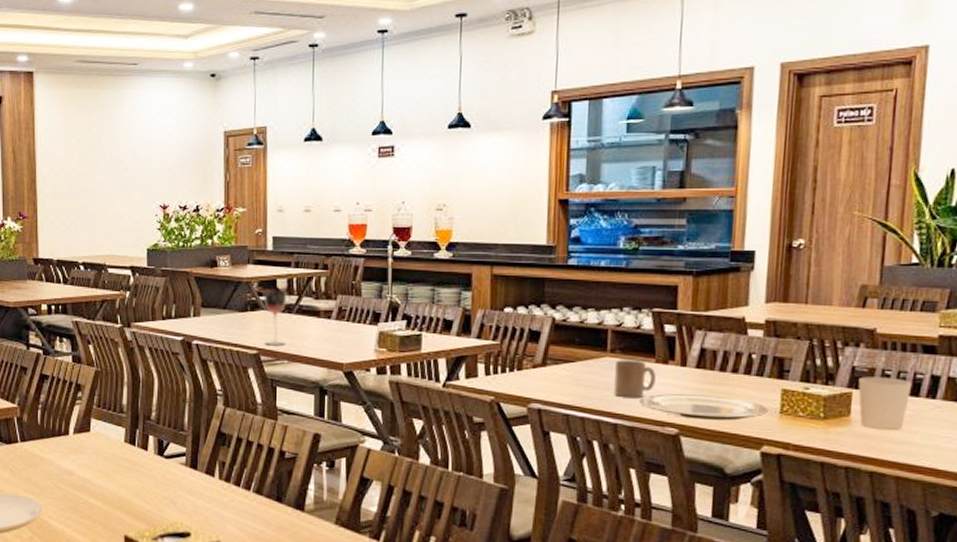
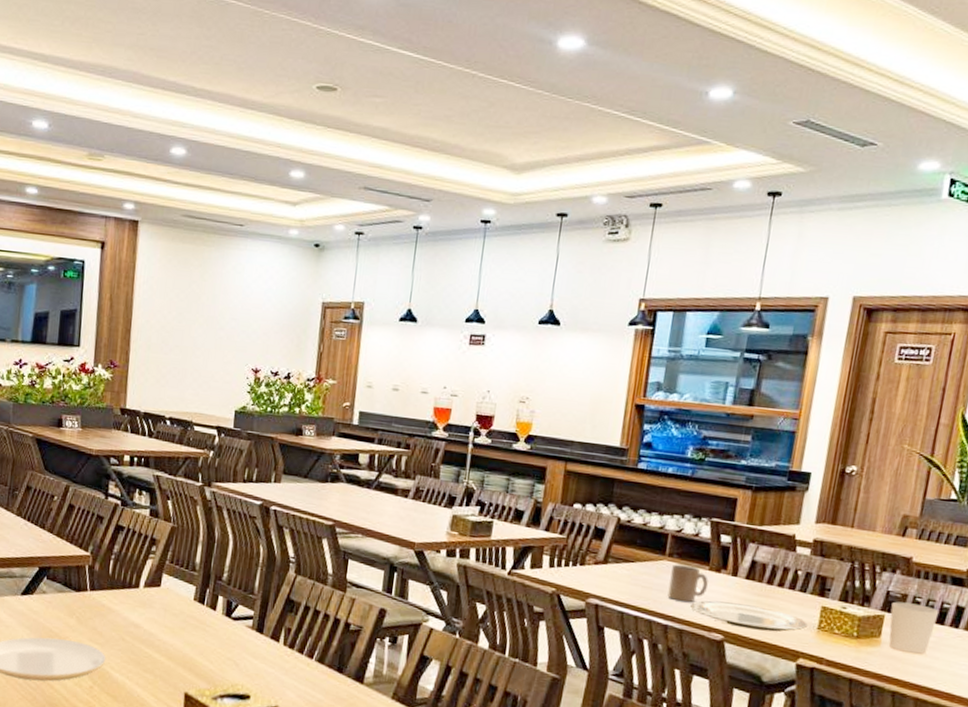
wineglass: present [264,289,286,346] -> none [340,463,367,520]

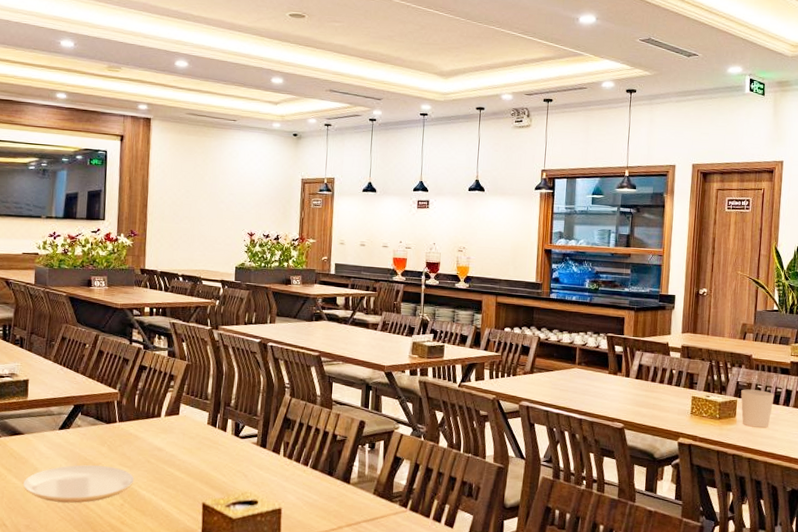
cup: present [667,564,708,602] -> none [579,370,609,399]
plate: present [690,600,808,632] -> none [597,397,683,418]

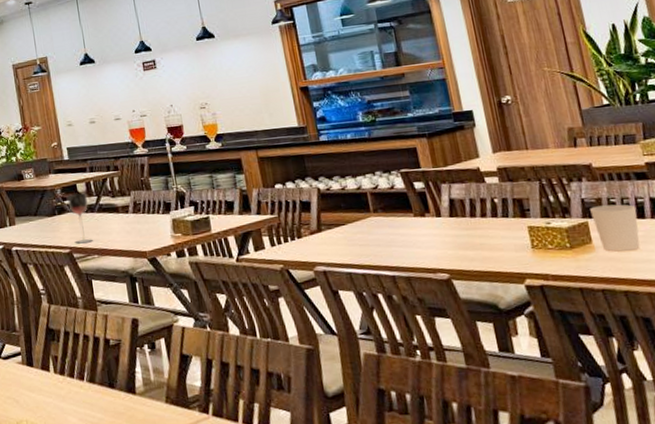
wineglass: none [324,304,344,350] -> present [67,193,93,244]

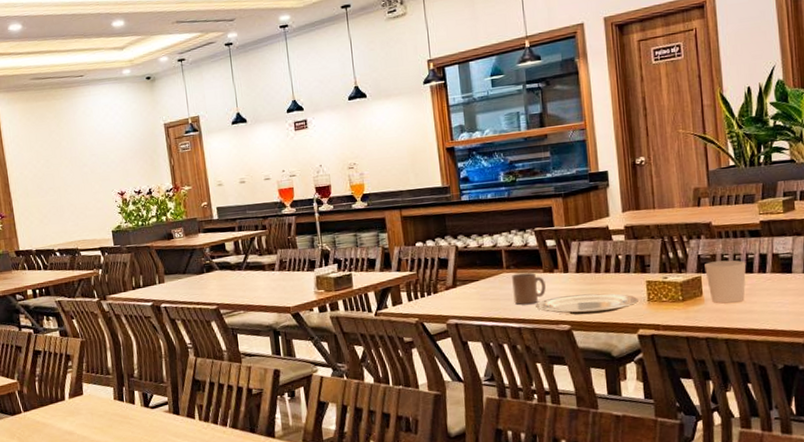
wineglass: present [67,193,93,244] -> none [215,251,239,300]
cup: none [380,216,419,251] -> present [512,272,546,305]
plate: none [409,239,522,263] -> present [536,293,638,315]

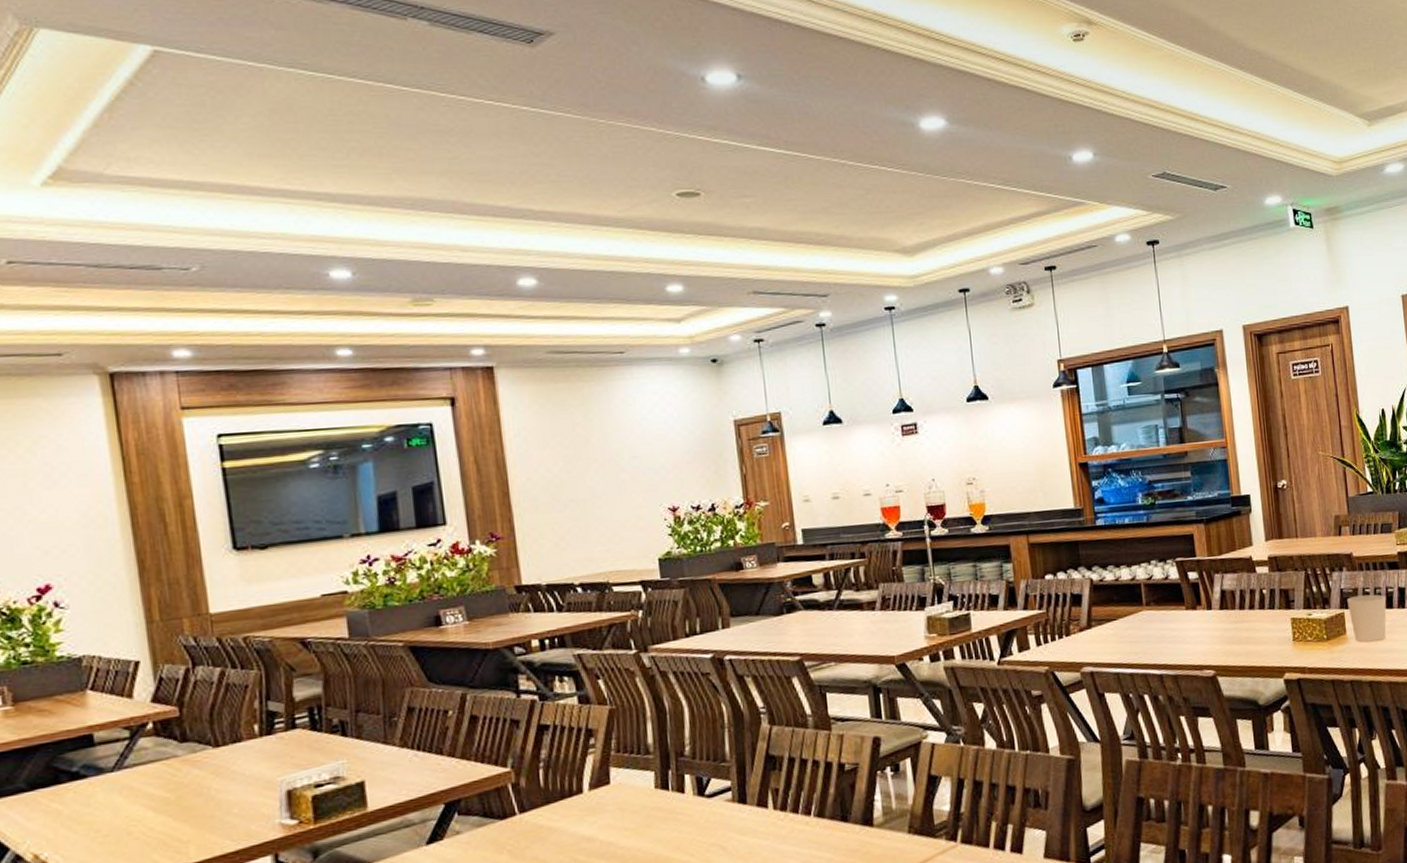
cup: present [512,272,546,305] -> none [1152,609,1189,648]
plate: present [536,293,638,315] -> none [1178,632,1284,659]

